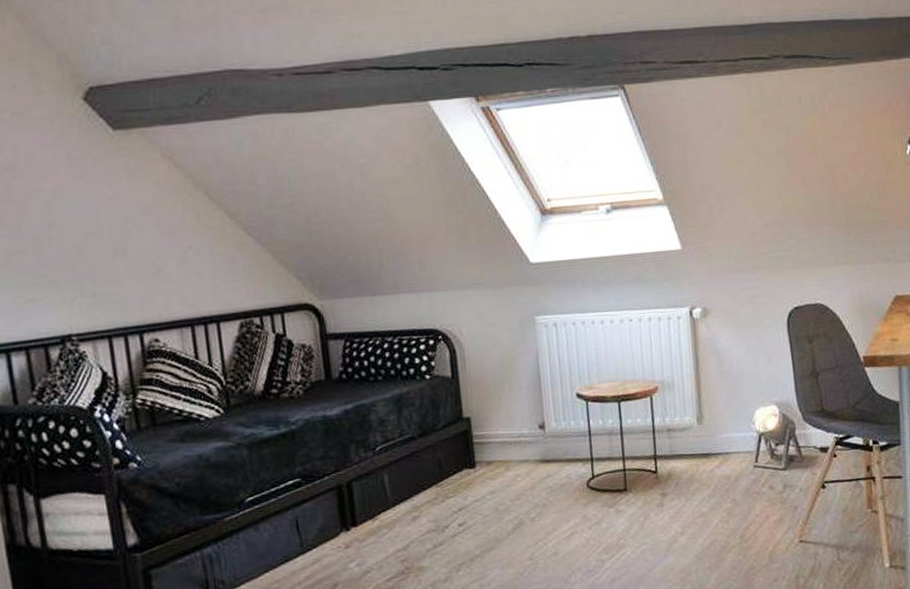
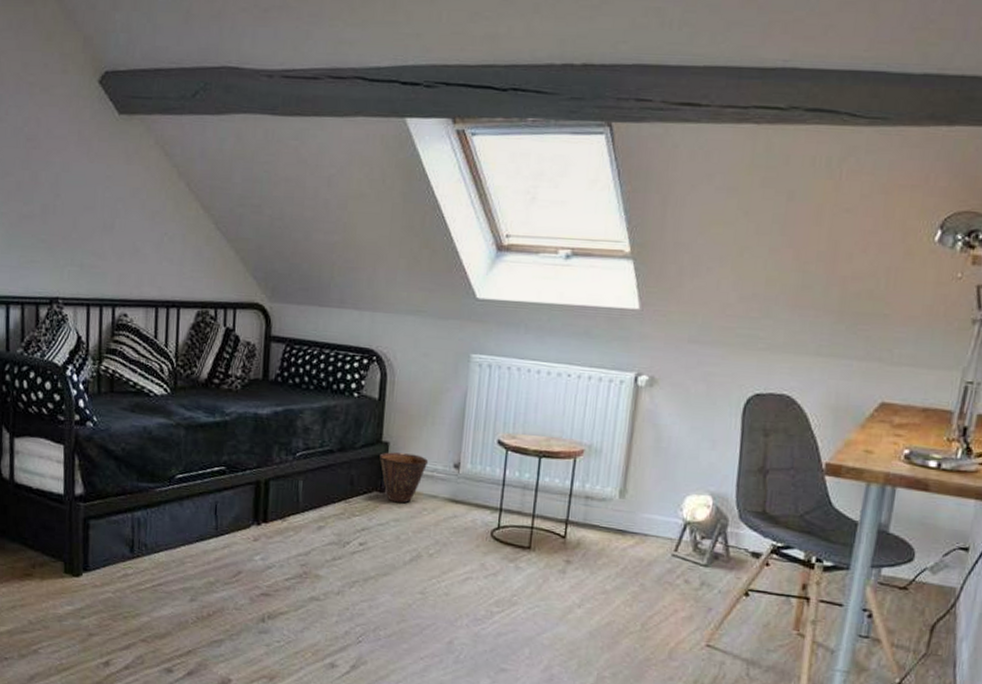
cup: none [463,423,514,476] -> present [380,452,429,504]

